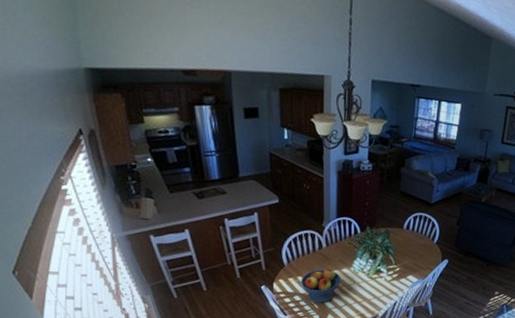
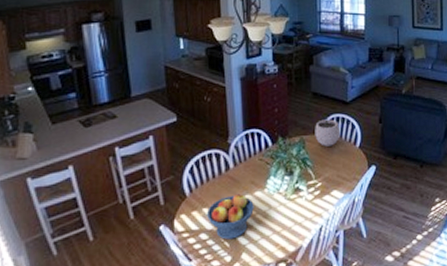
plant pot: none [399,213,422,239] -> present [315,115,341,146]

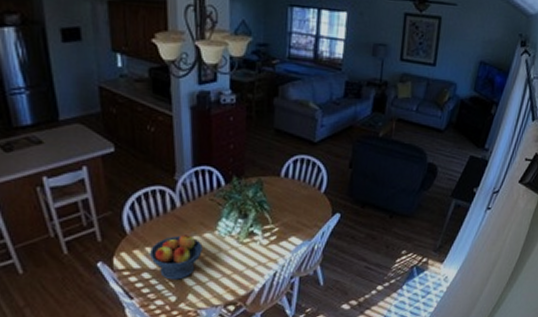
plant pot: present [315,115,341,146] -> none [275,156,305,190]

